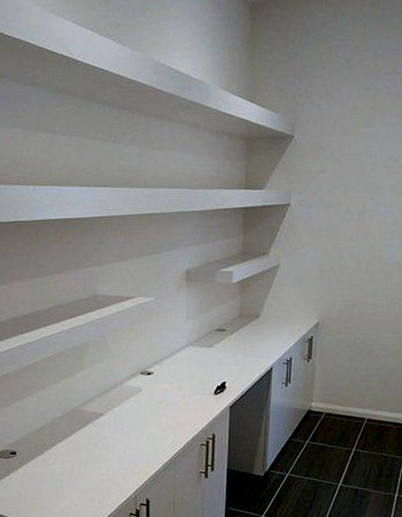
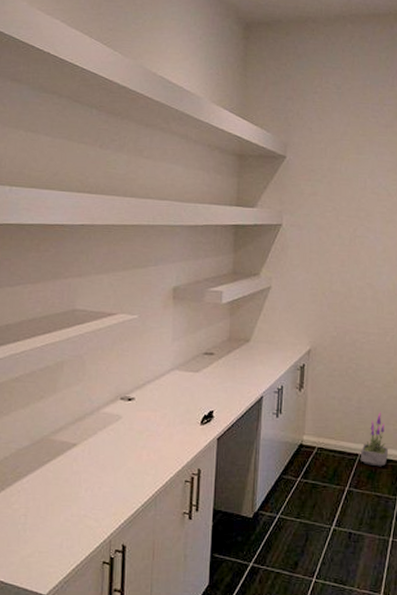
potted plant: none [367,379,396,430] -> present [360,412,389,467]

